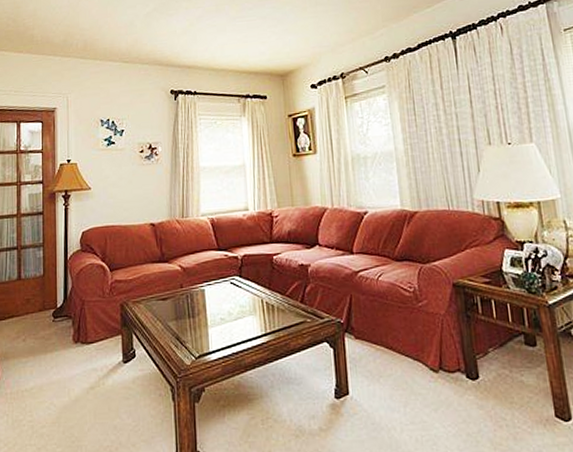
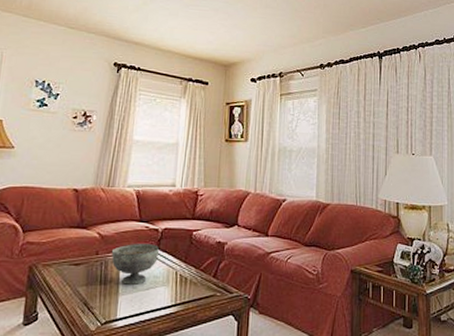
decorative bowl: none [194,272,242,316] -> present [111,243,159,285]

